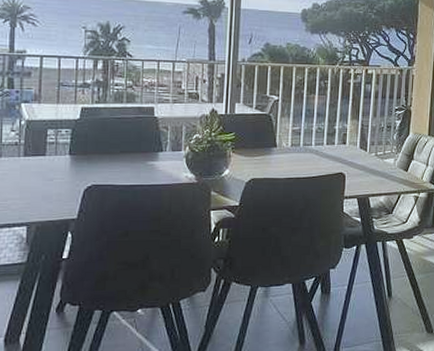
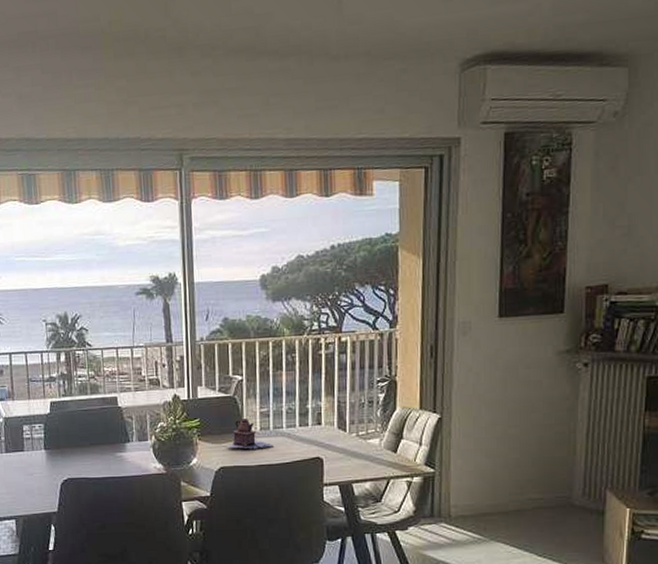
teapot: none [258,135,302,164] -> present [226,418,273,450]

